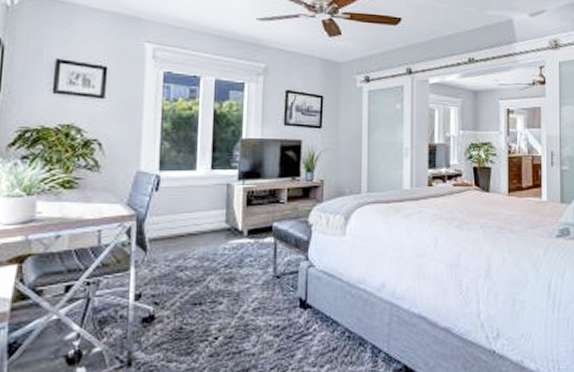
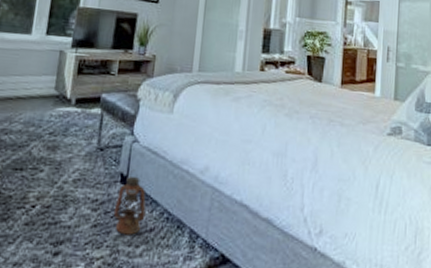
lantern: none [295,293,328,357] -> present [113,169,146,235]

